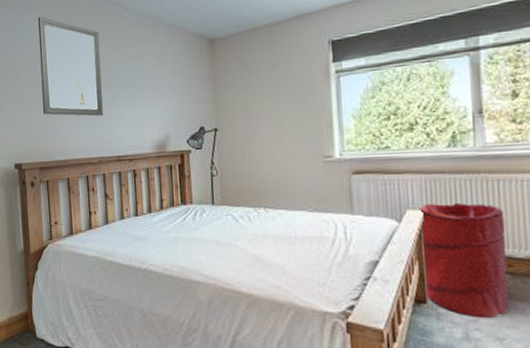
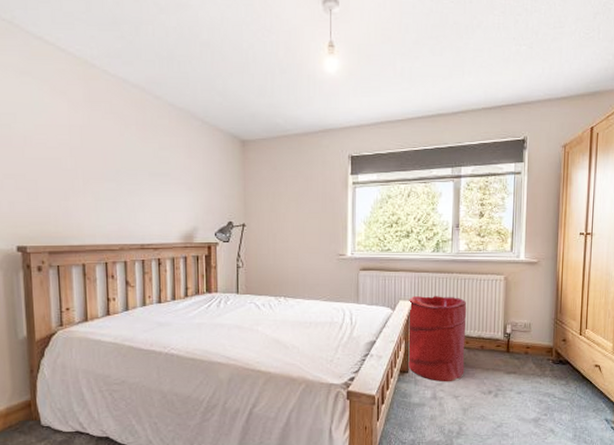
wall art: present [38,16,103,116] -> none [50,89,126,203]

